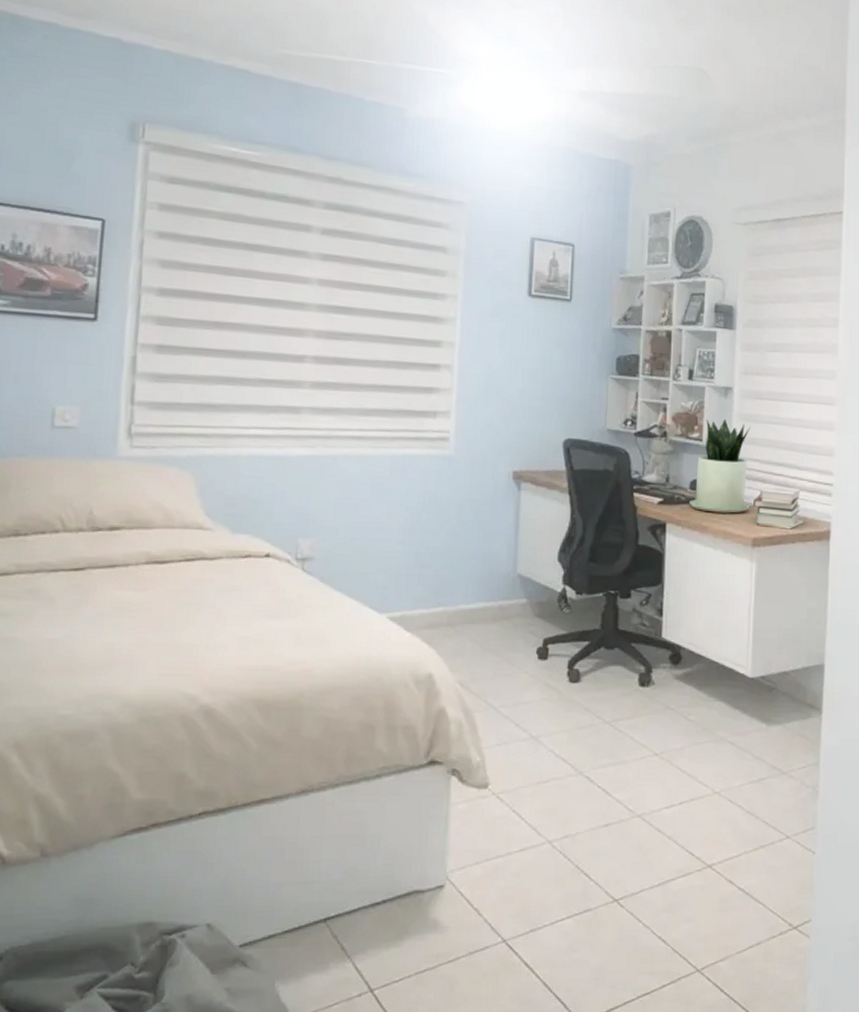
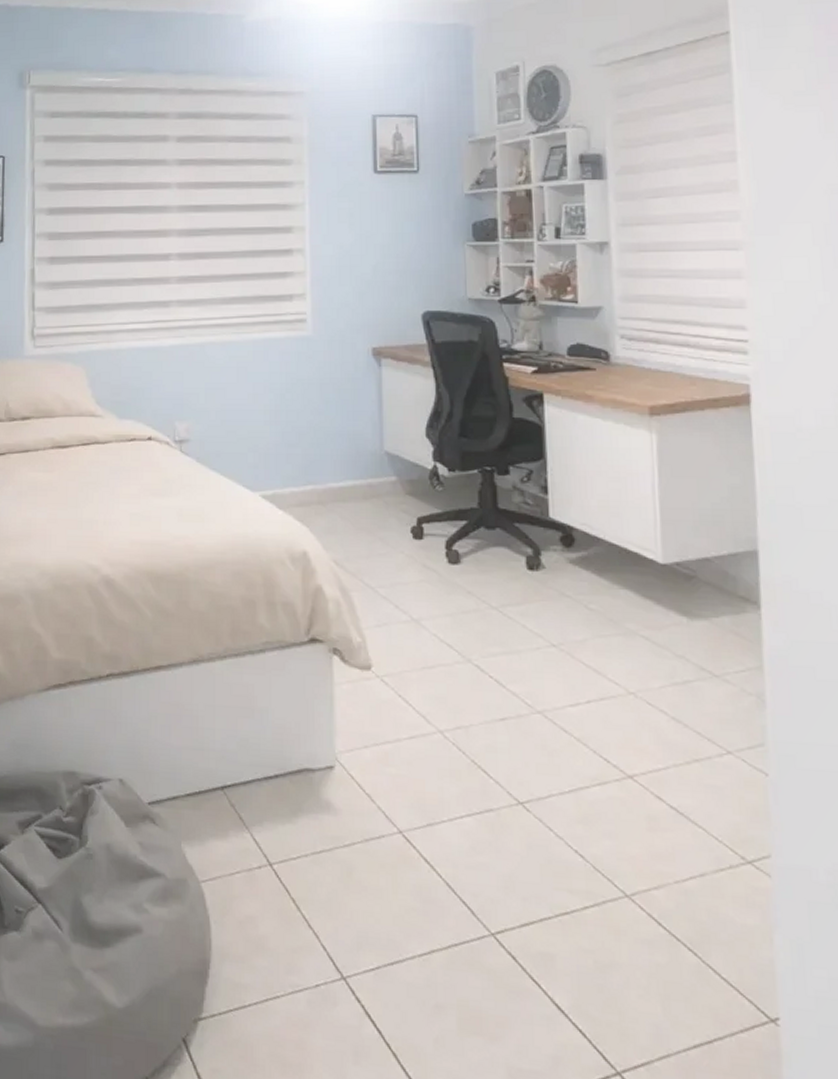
planter: present [690,419,751,514] -> none [569,277,642,380]
books: present [753,486,804,530] -> none [646,347,714,395]

